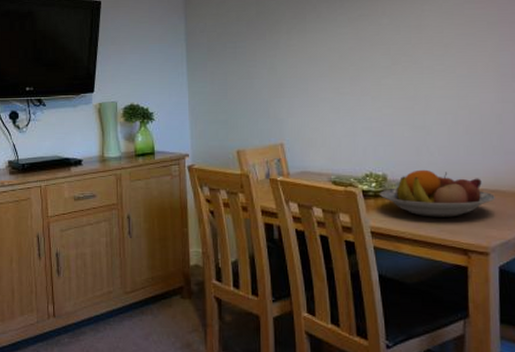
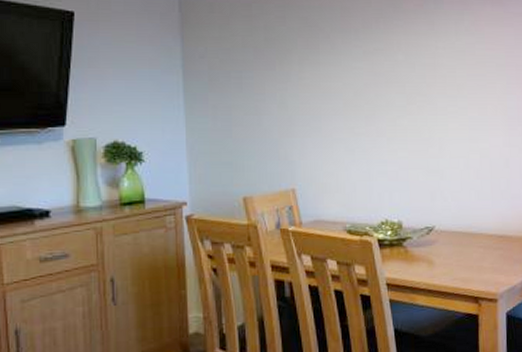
fruit bowl: present [380,169,495,217] -> none [395,215,503,266]

